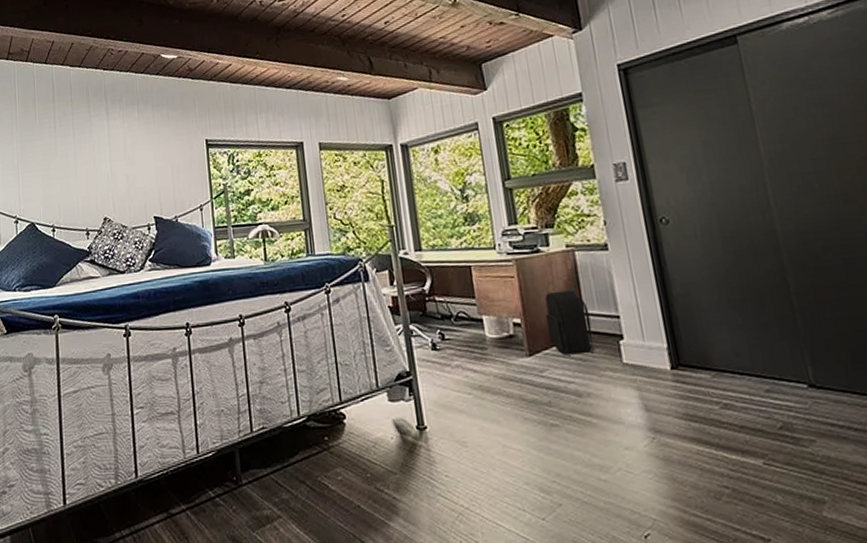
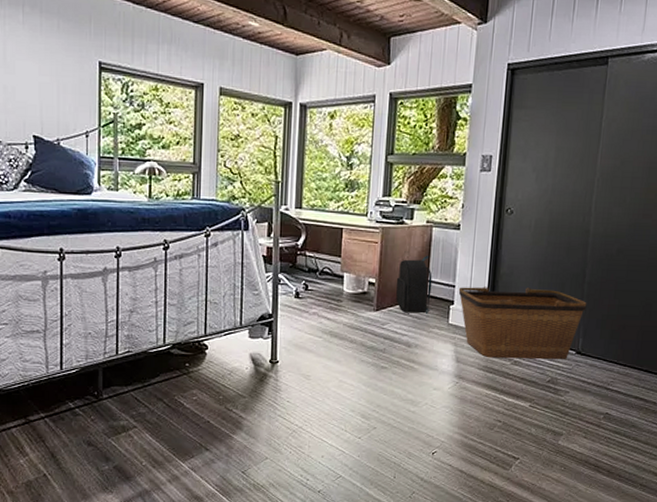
bicycle basket: none [624,307,805,402] -> present [458,286,587,359]

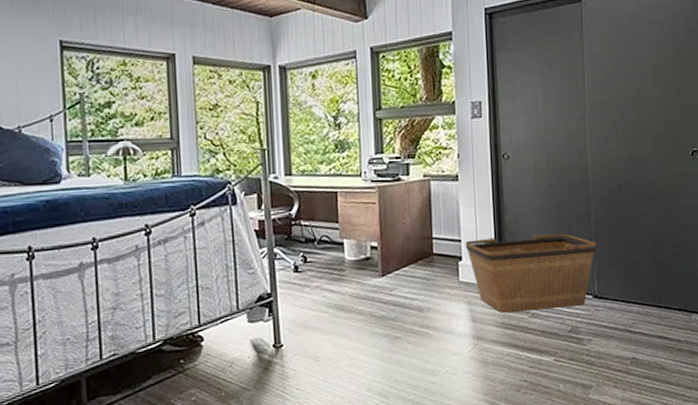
backpack: present [396,256,432,314] -> none [399,212,438,275]

